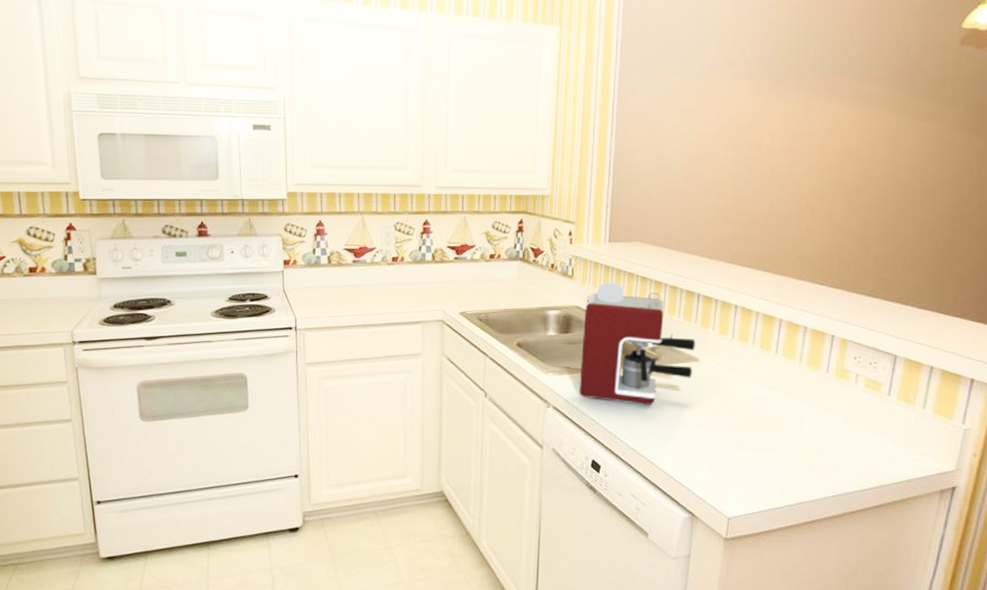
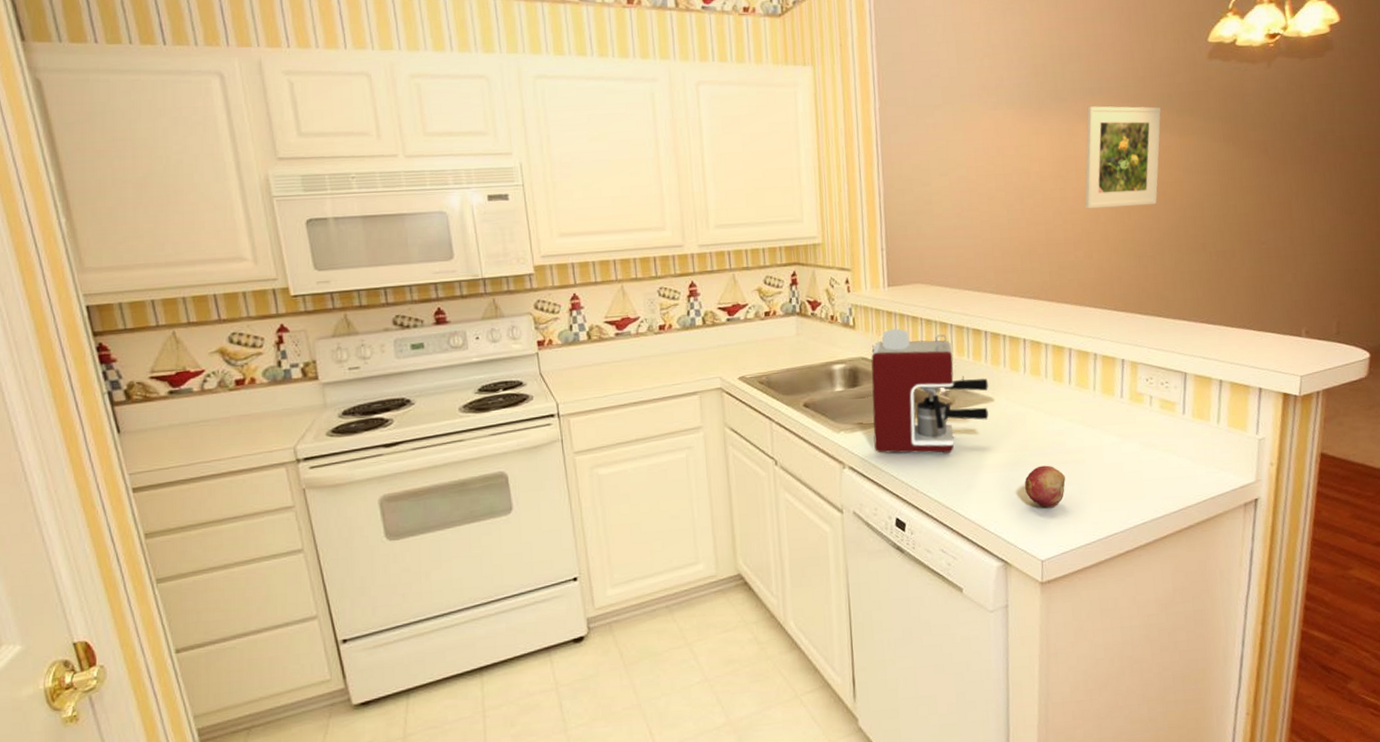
fruit: none [720,428,761,468] -> present [1025,465,1066,507]
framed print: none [812,84,904,187] -> present [1084,106,1161,209]

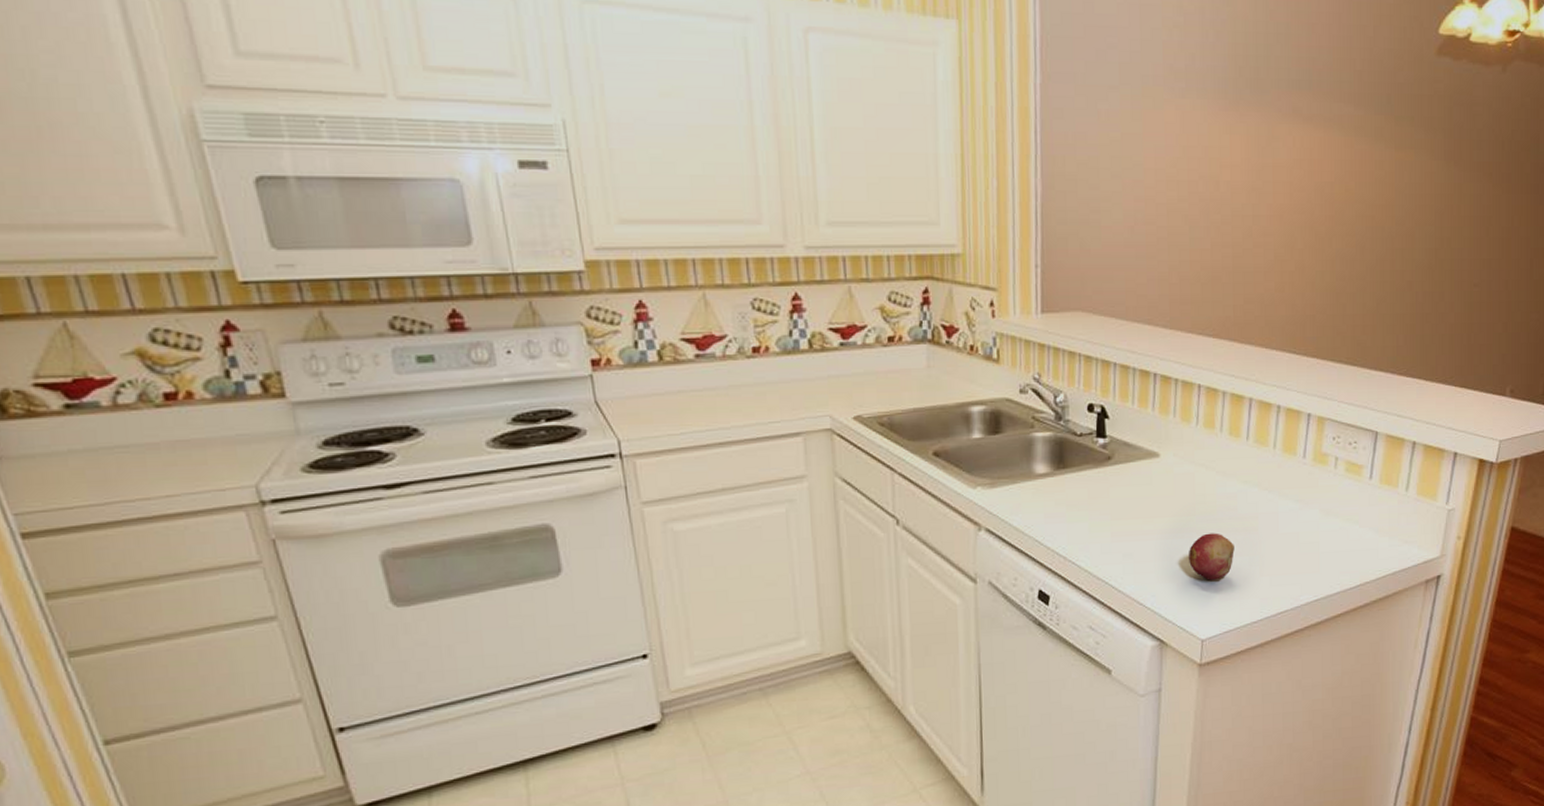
coffee maker: present [871,328,989,454] -> none [1016,365,1155,516]
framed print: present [1084,106,1161,209] -> none [1280,103,1378,232]

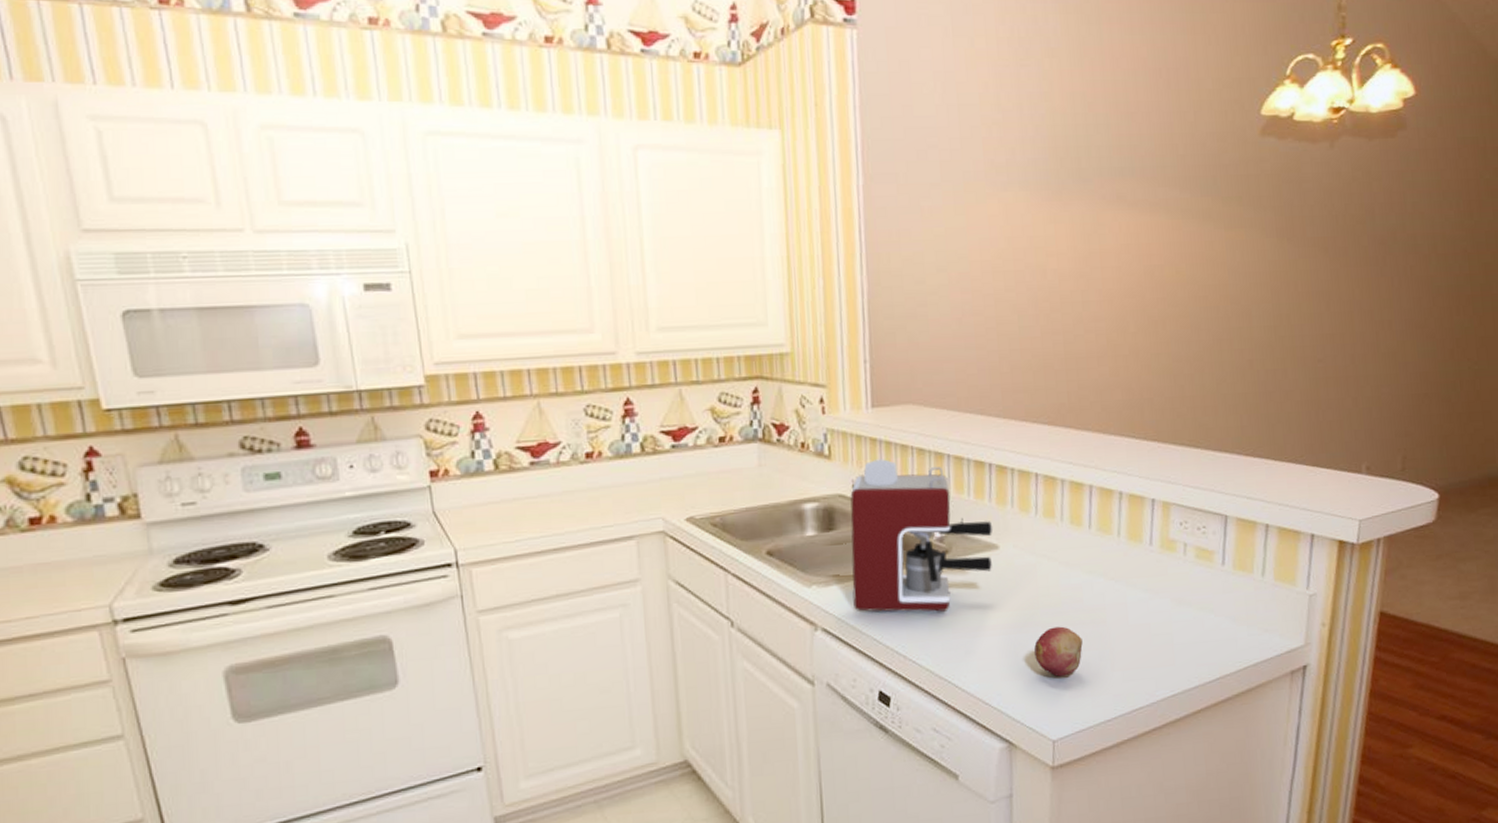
coffee maker: none [1016,365,1155,516] -> present [850,459,994,613]

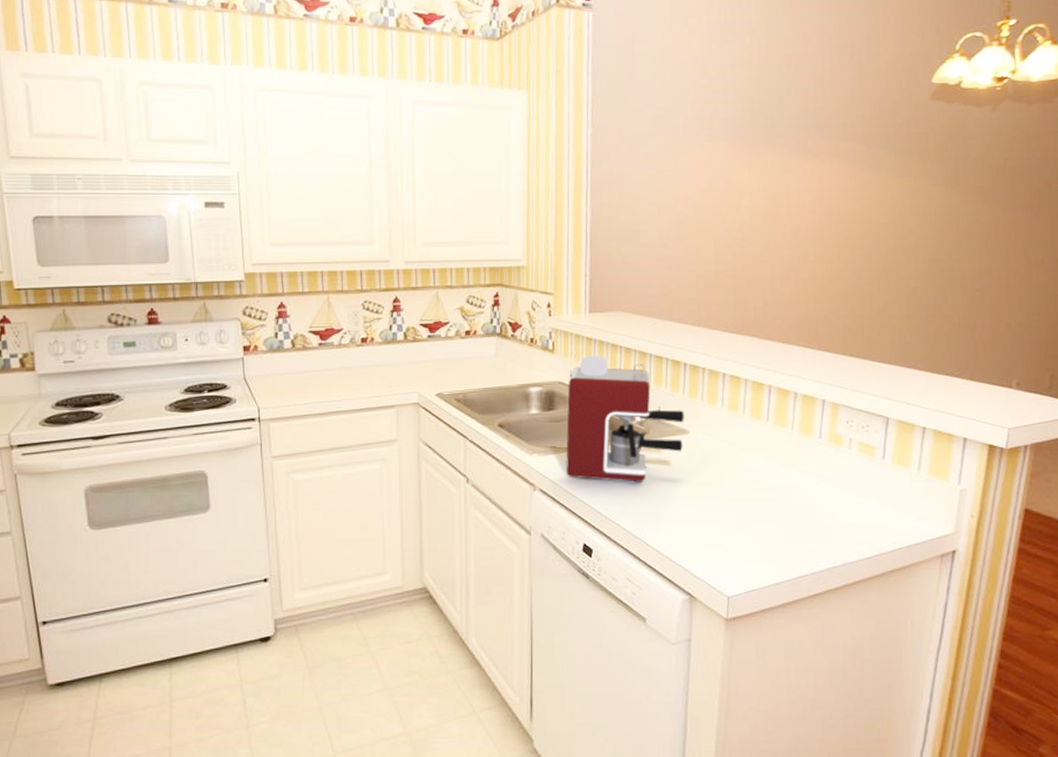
fruit: present [1034,626,1083,677] -> none [715,501,757,544]

